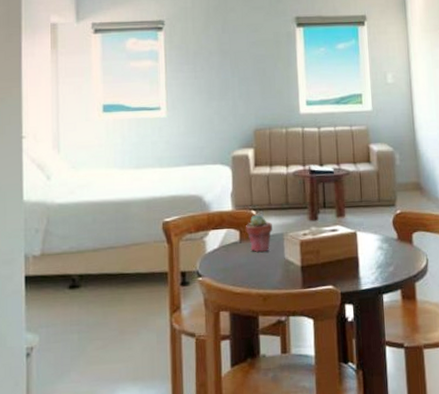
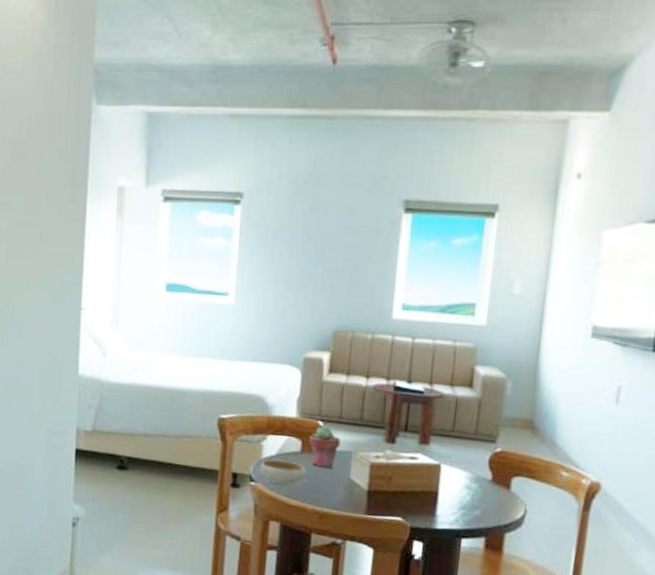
bowl: none [205,251,247,275] -> present [259,459,307,485]

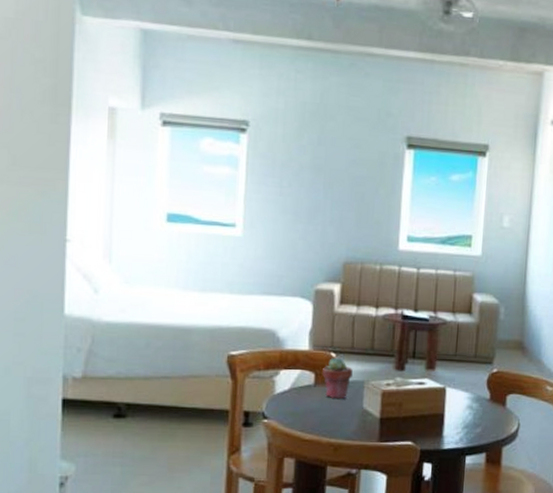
bowl: present [259,459,307,485] -> none [272,394,321,420]

